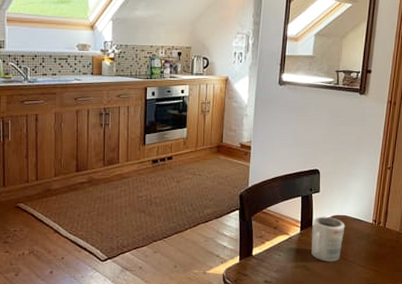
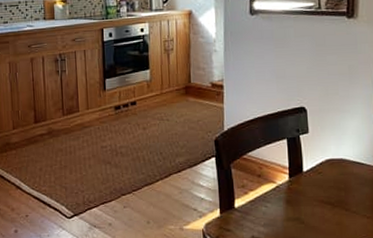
mug: present [311,216,345,262] -> none [302,160,343,213]

